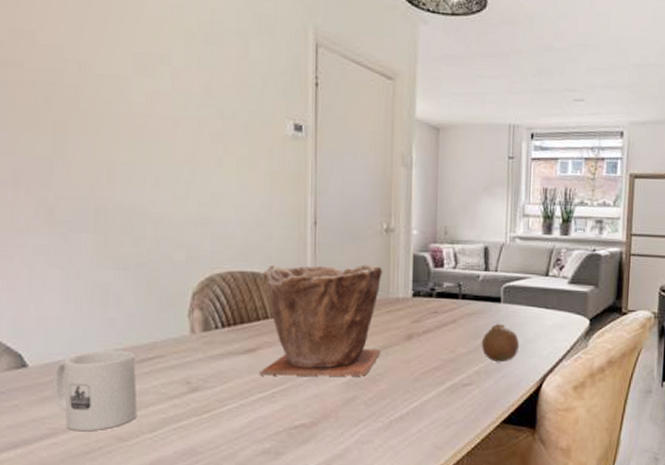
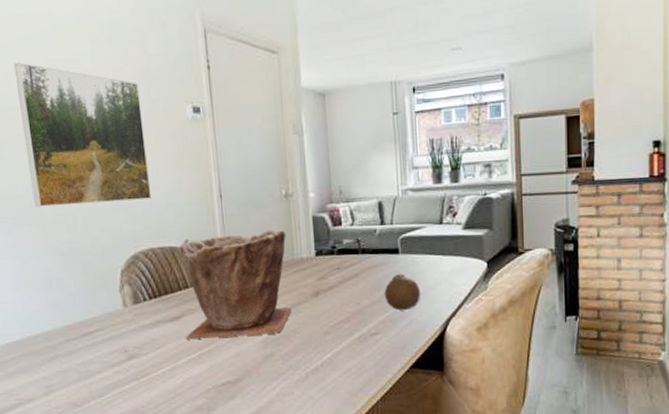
mug: present [53,350,136,430] -> none [14,326,86,400]
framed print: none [91,49,237,218] -> present [13,62,152,207]

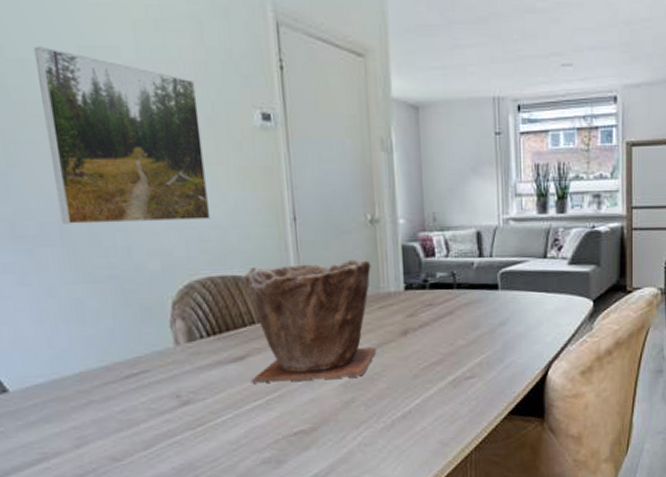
fruit: present [384,273,421,311] -> none [481,311,522,353]

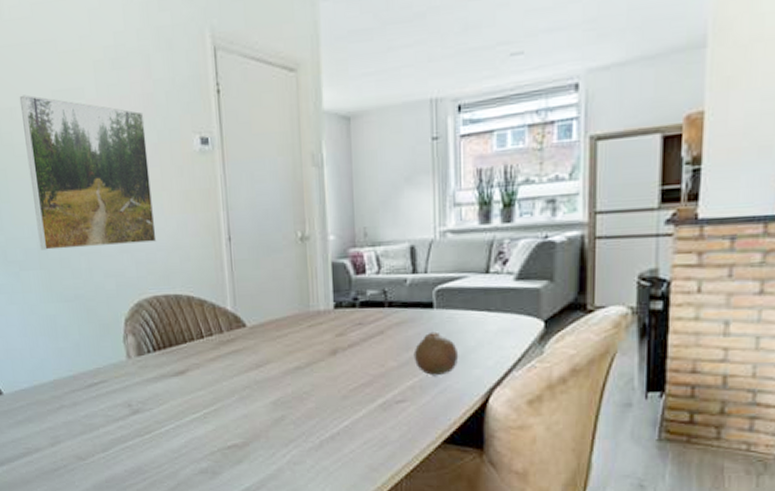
plant pot: present [244,259,377,384] -> none [185,277,306,397]
fruit: none [481,311,522,353] -> present [413,331,459,376]

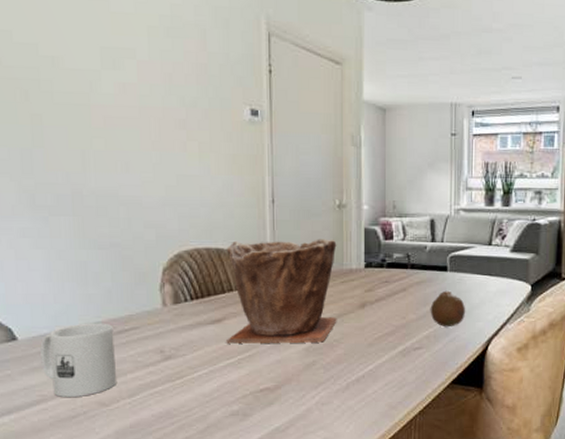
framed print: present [19,95,157,250] -> none [63,46,201,199]
mug: none [22,376,90,450] -> present [40,323,116,397]
plant pot: none [185,277,306,397] -> present [226,239,337,344]

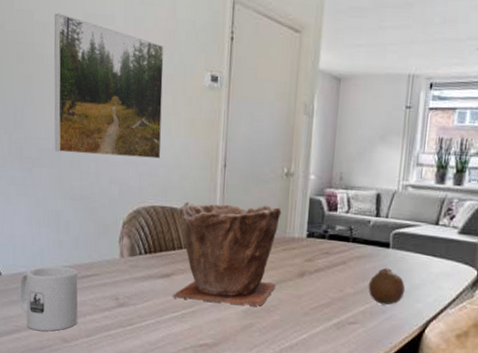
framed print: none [63,46,201,199] -> present [54,13,164,159]

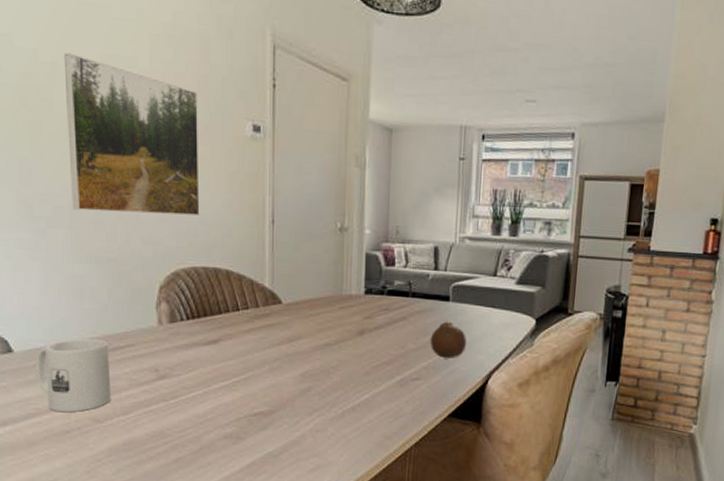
plant pot: present [173,201,282,307] -> none [222,260,337,369]

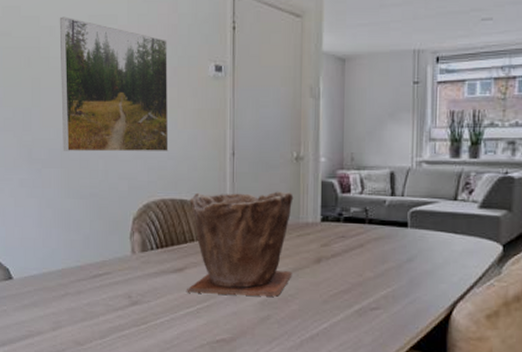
mug: present [36,338,110,412] -> none [30,266,90,335]
plant pot: none [222,260,337,369] -> present [187,191,294,297]
fruit: present [430,321,467,359] -> none [388,248,428,288]

